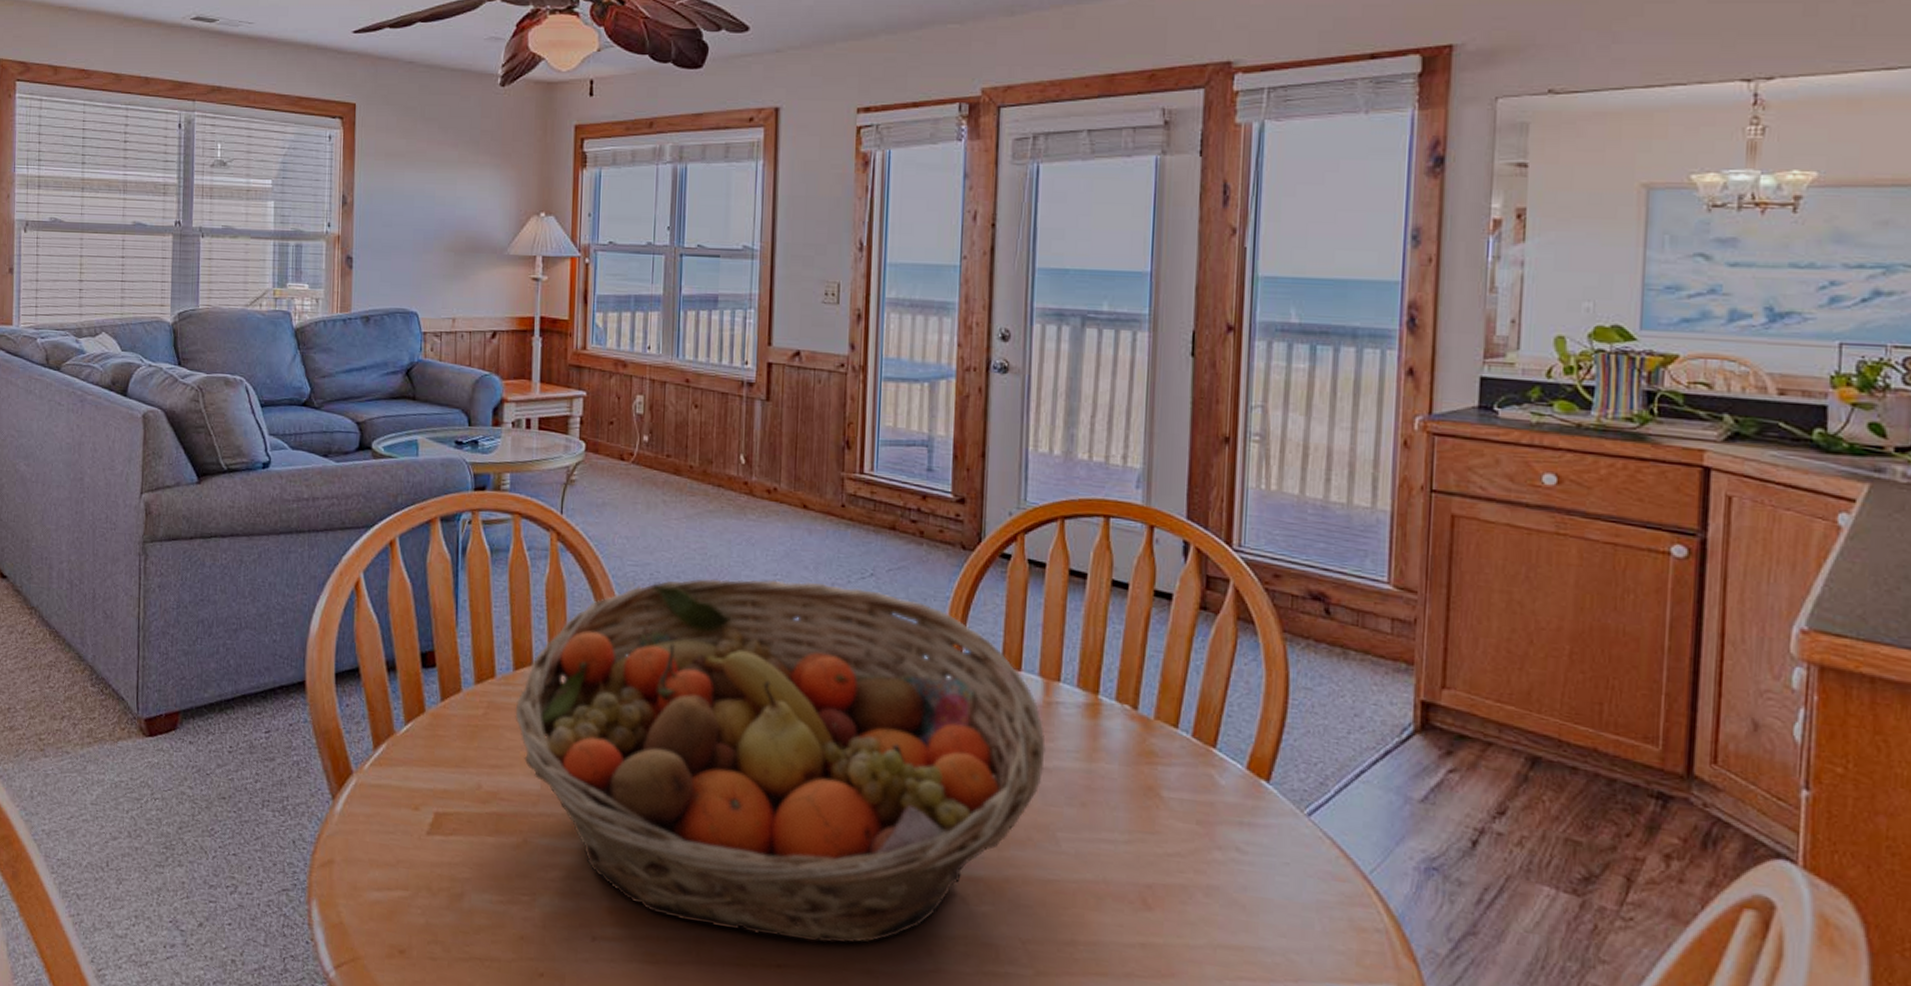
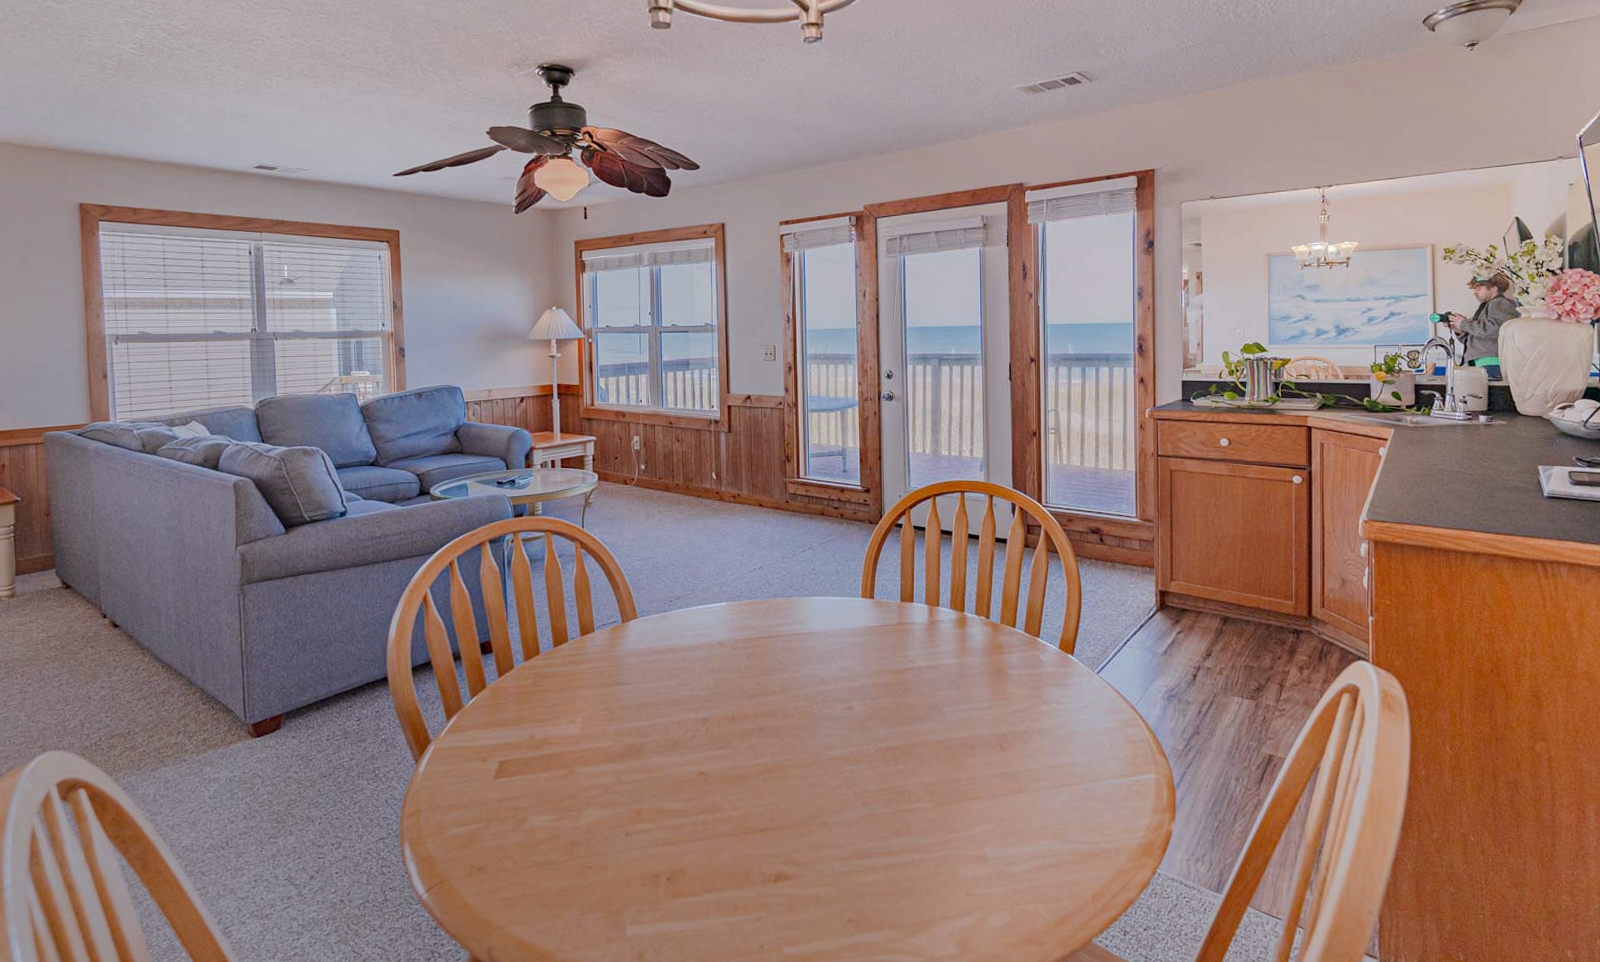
fruit basket: present [515,579,1046,944] -> none [557,557,932,811]

